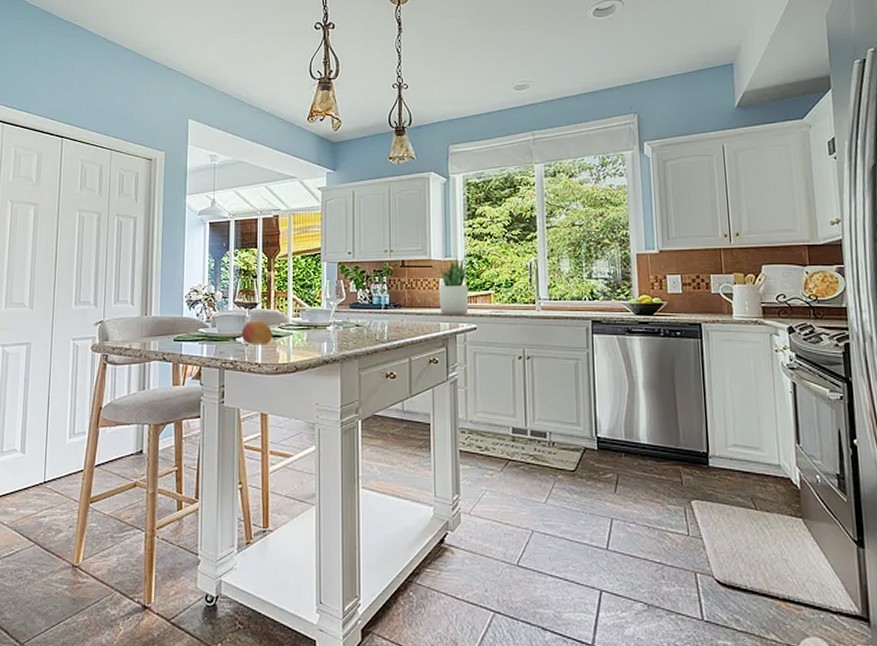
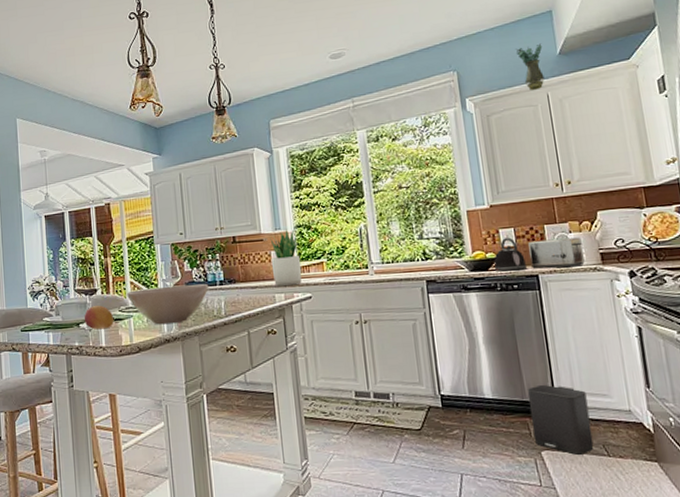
bowl: none [287,306,374,345] -> present [126,283,209,325]
kettle: none [658,284,691,317] -> present [493,237,528,272]
pedal bin: none [682,434,742,506] -> present [528,385,594,455]
toaster: none [693,289,747,319] -> present [527,237,585,269]
vase: none [695,94,722,141] -> present [515,43,545,91]

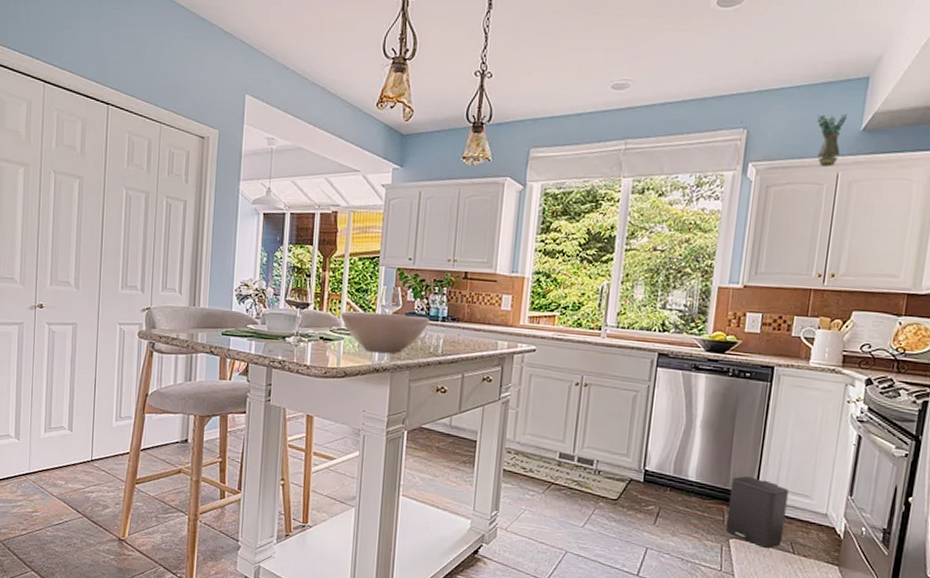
fruit: present [84,305,114,330] -> none [291,320,324,347]
planter: present [270,229,302,286] -> none [499,273,534,335]
kettle: present [493,237,528,272] -> none [731,322,766,359]
toaster: present [527,237,585,269] -> none [769,330,828,365]

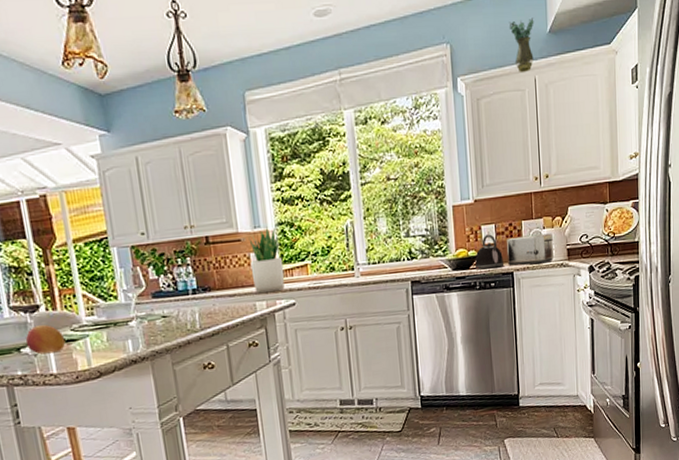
fruit: none [291,320,324,347] -> present [25,324,66,354]
bowl: present [340,311,430,354] -> none [78,293,180,344]
planter: none [499,273,534,335] -> present [248,227,285,293]
pedal bin: present [725,476,789,548] -> none [496,378,547,439]
kettle: none [731,322,766,359] -> present [474,234,505,270]
toaster: none [769,330,828,365] -> present [506,233,554,266]

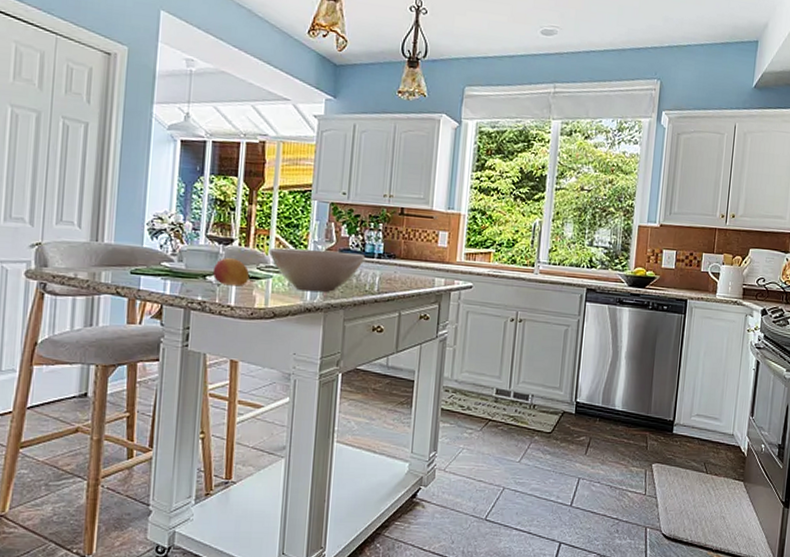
bowl: none [78,293,180,344] -> present [268,247,366,293]
planter: present [248,227,285,293] -> none [436,210,470,271]
kettle: present [474,234,505,270] -> none [650,259,680,293]
toaster: present [506,233,554,266] -> none [682,266,731,298]
vase: present [508,17,534,74] -> none [718,71,742,119]

